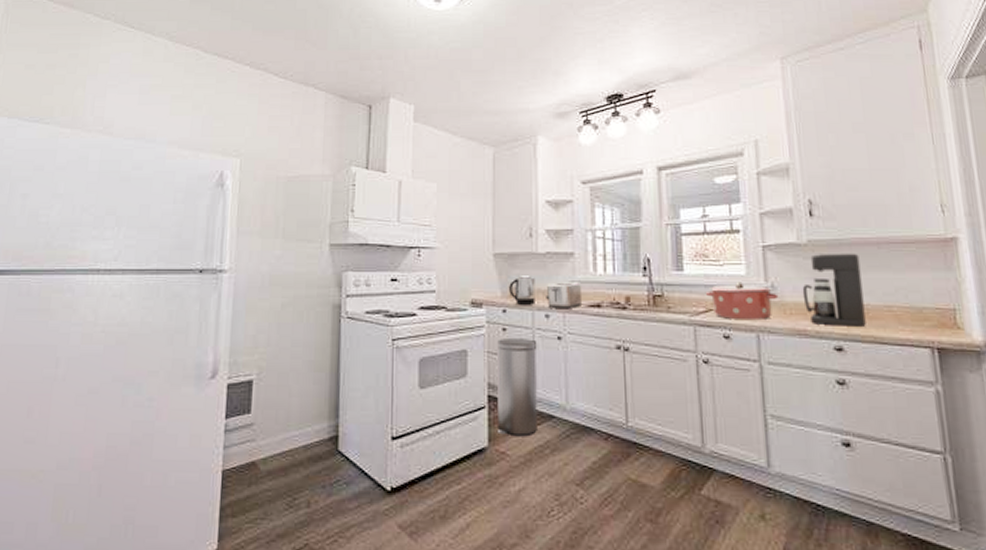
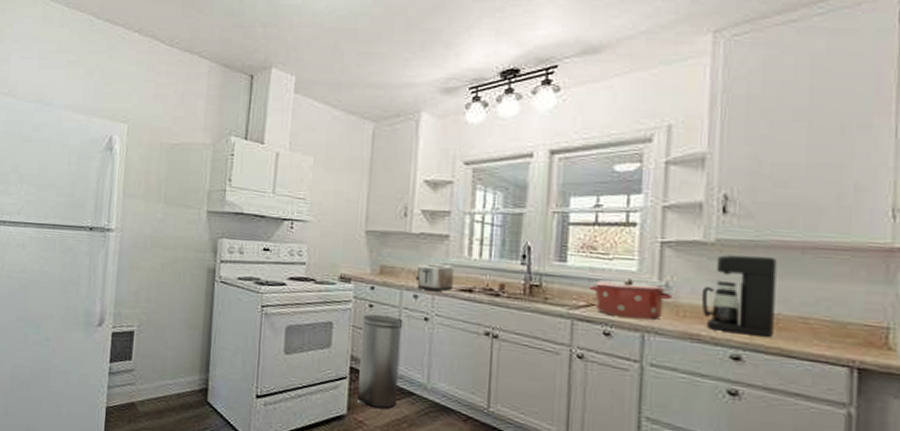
kettle: present [509,276,535,305] -> none [379,254,406,284]

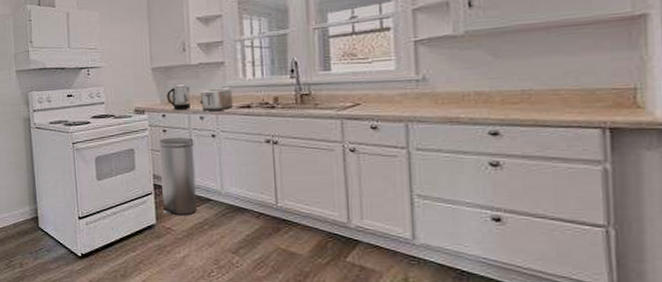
kettle: none [379,254,406,284] -> present [167,85,191,110]
casserole: present [589,277,673,321] -> none [354,76,430,112]
coffee maker: present [701,255,777,338] -> none [456,39,527,113]

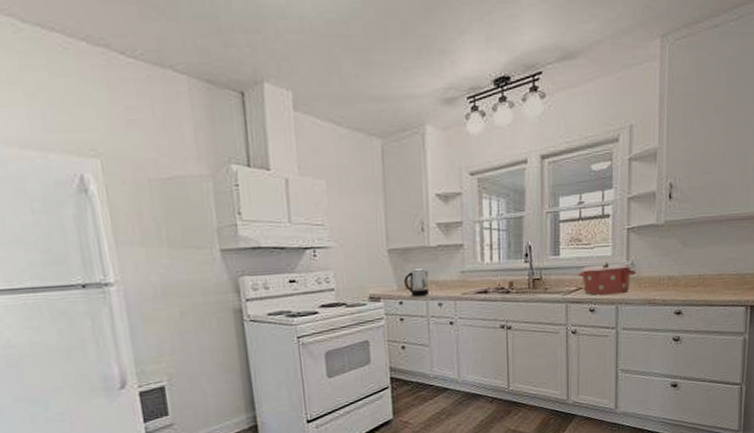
pedal bin: present [159,137,197,216] -> none [396,325,434,409]
toaster: present [200,87,234,112] -> none [438,271,472,298]
casserole: none [354,76,430,112] -> present [578,262,637,296]

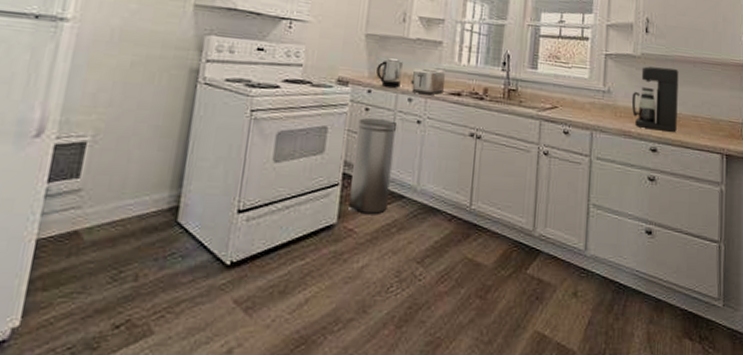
pedal bin: none [396,325,434,409] -> present [347,117,398,215]
toaster: none [438,271,472,298] -> present [411,68,446,96]
casserole: present [578,262,637,296] -> none [554,84,613,120]
coffee maker: none [655,230,704,295] -> present [631,66,679,133]

